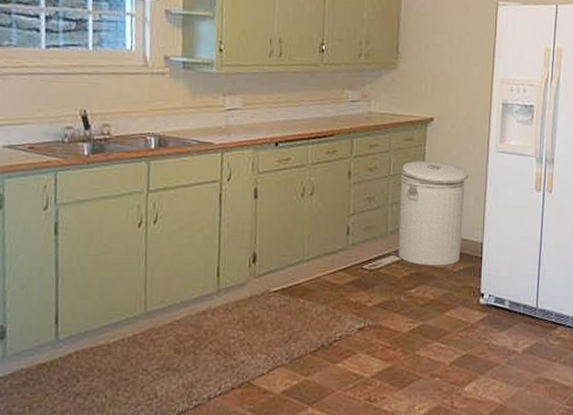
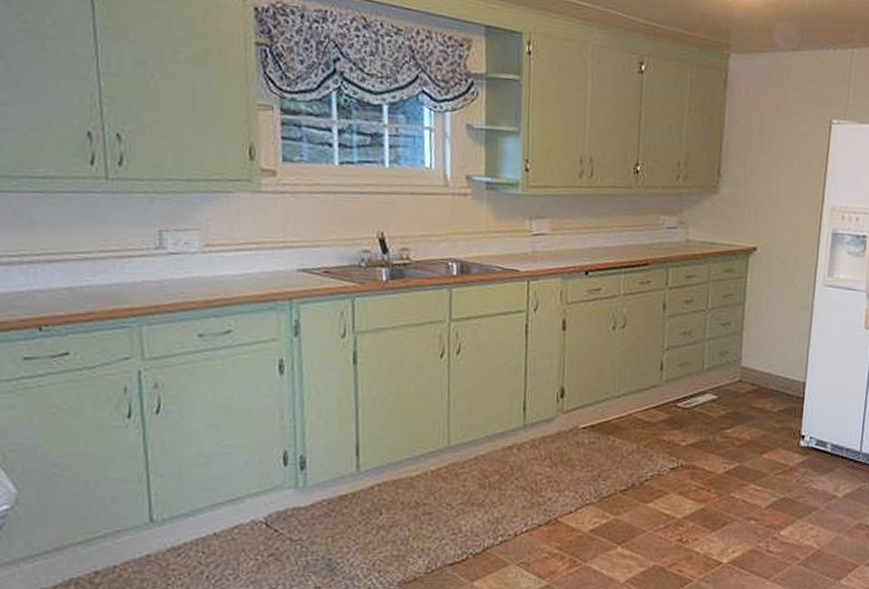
can: present [398,161,469,266] -> none [714,294,793,406]

